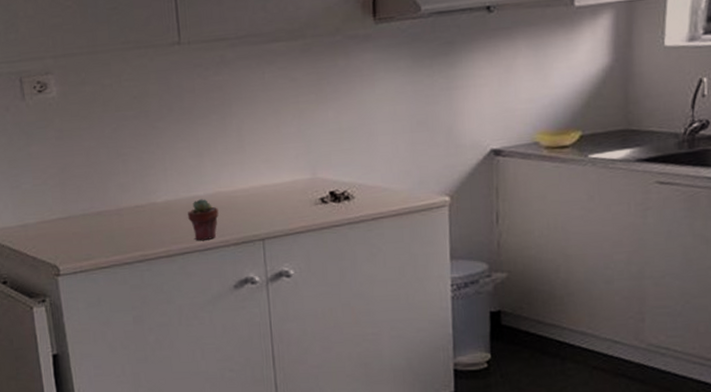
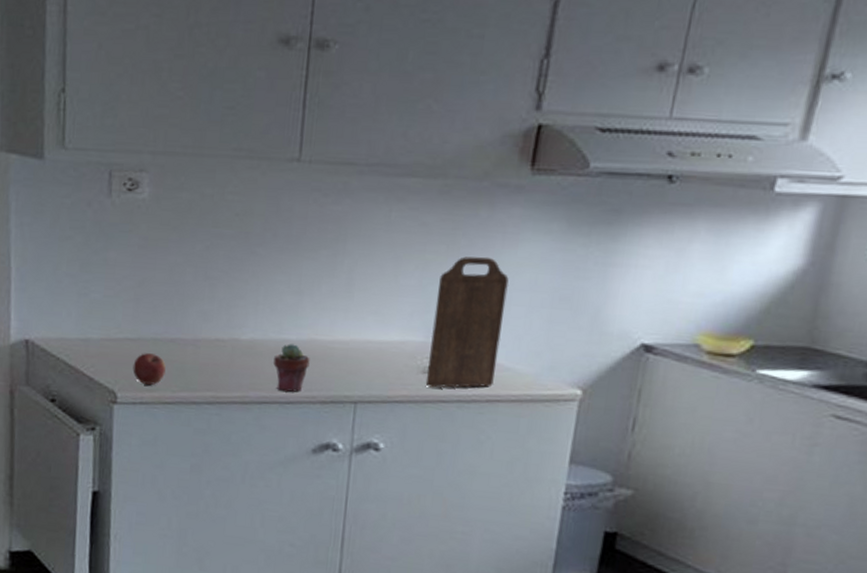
apple: none [68,227,97,255] -> present [133,353,166,385]
cutting board: none [314,98,376,216] -> present [425,256,509,388]

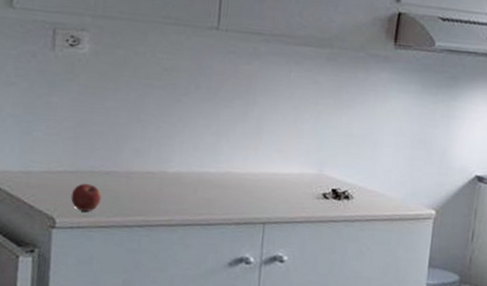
potted succulent: present [273,344,310,392] -> none [196,176,227,216]
cutting board: present [425,256,509,388] -> none [319,108,381,211]

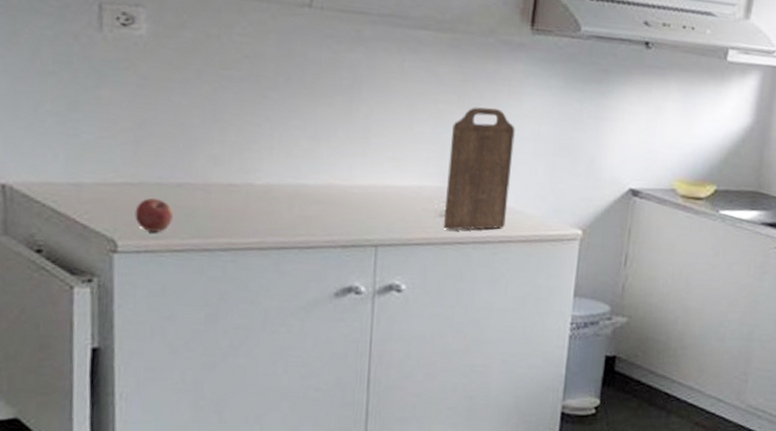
cutting board: none [319,108,381,211] -> present [443,107,516,231]

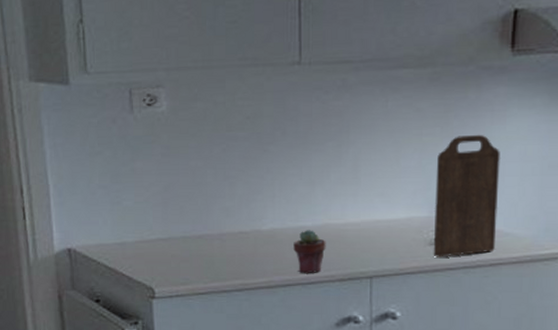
apple: present [135,198,173,232] -> none [167,250,196,278]
potted succulent: none [291,189,329,237] -> present [293,230,326,273]

